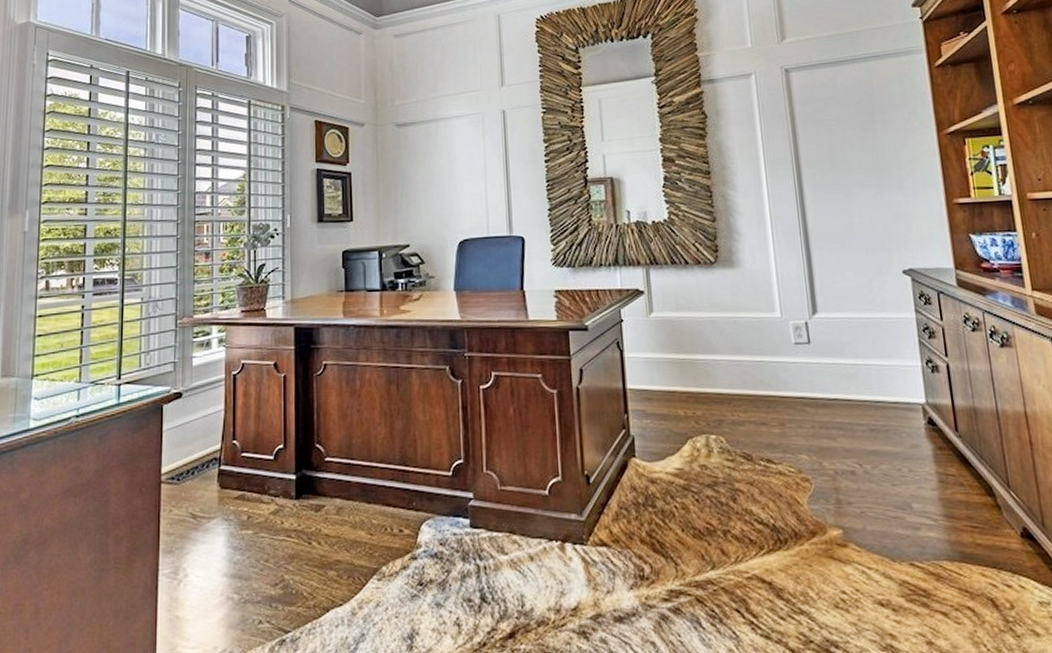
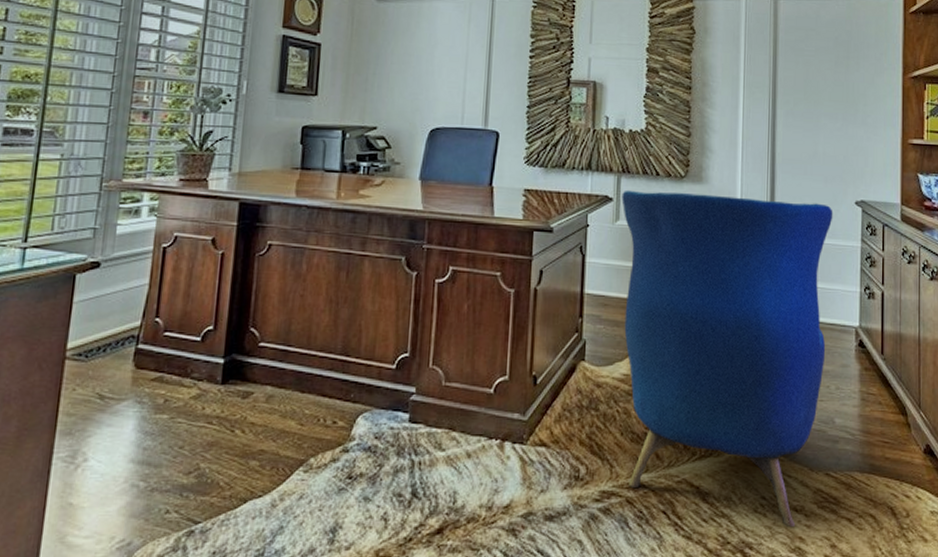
armchair: none [652,276,893,623] -> present [622,190,833,527]

